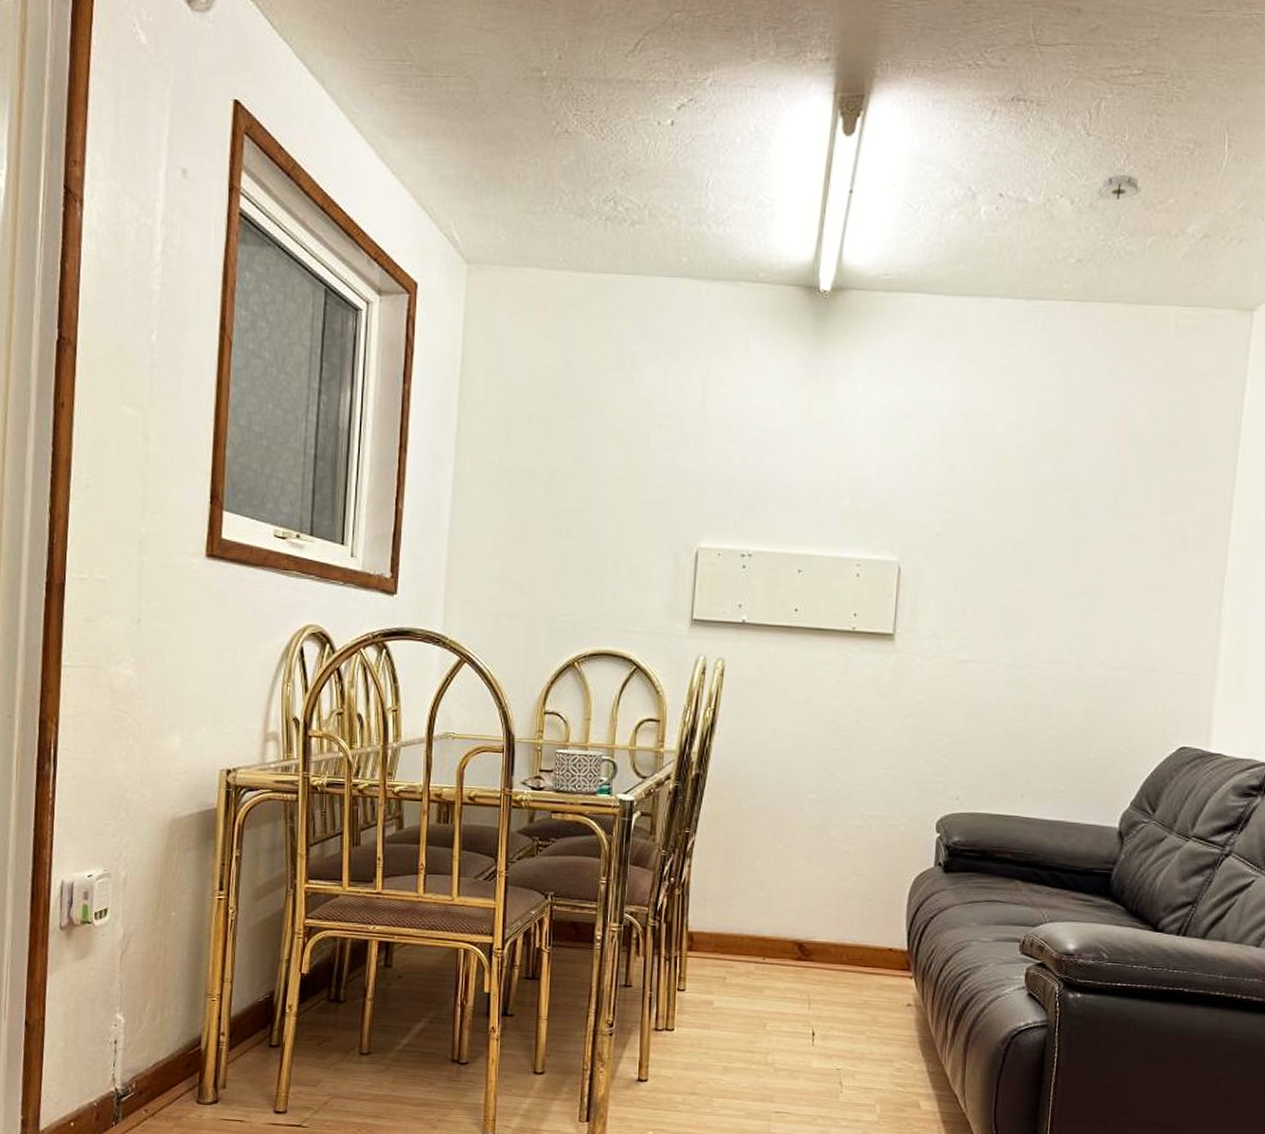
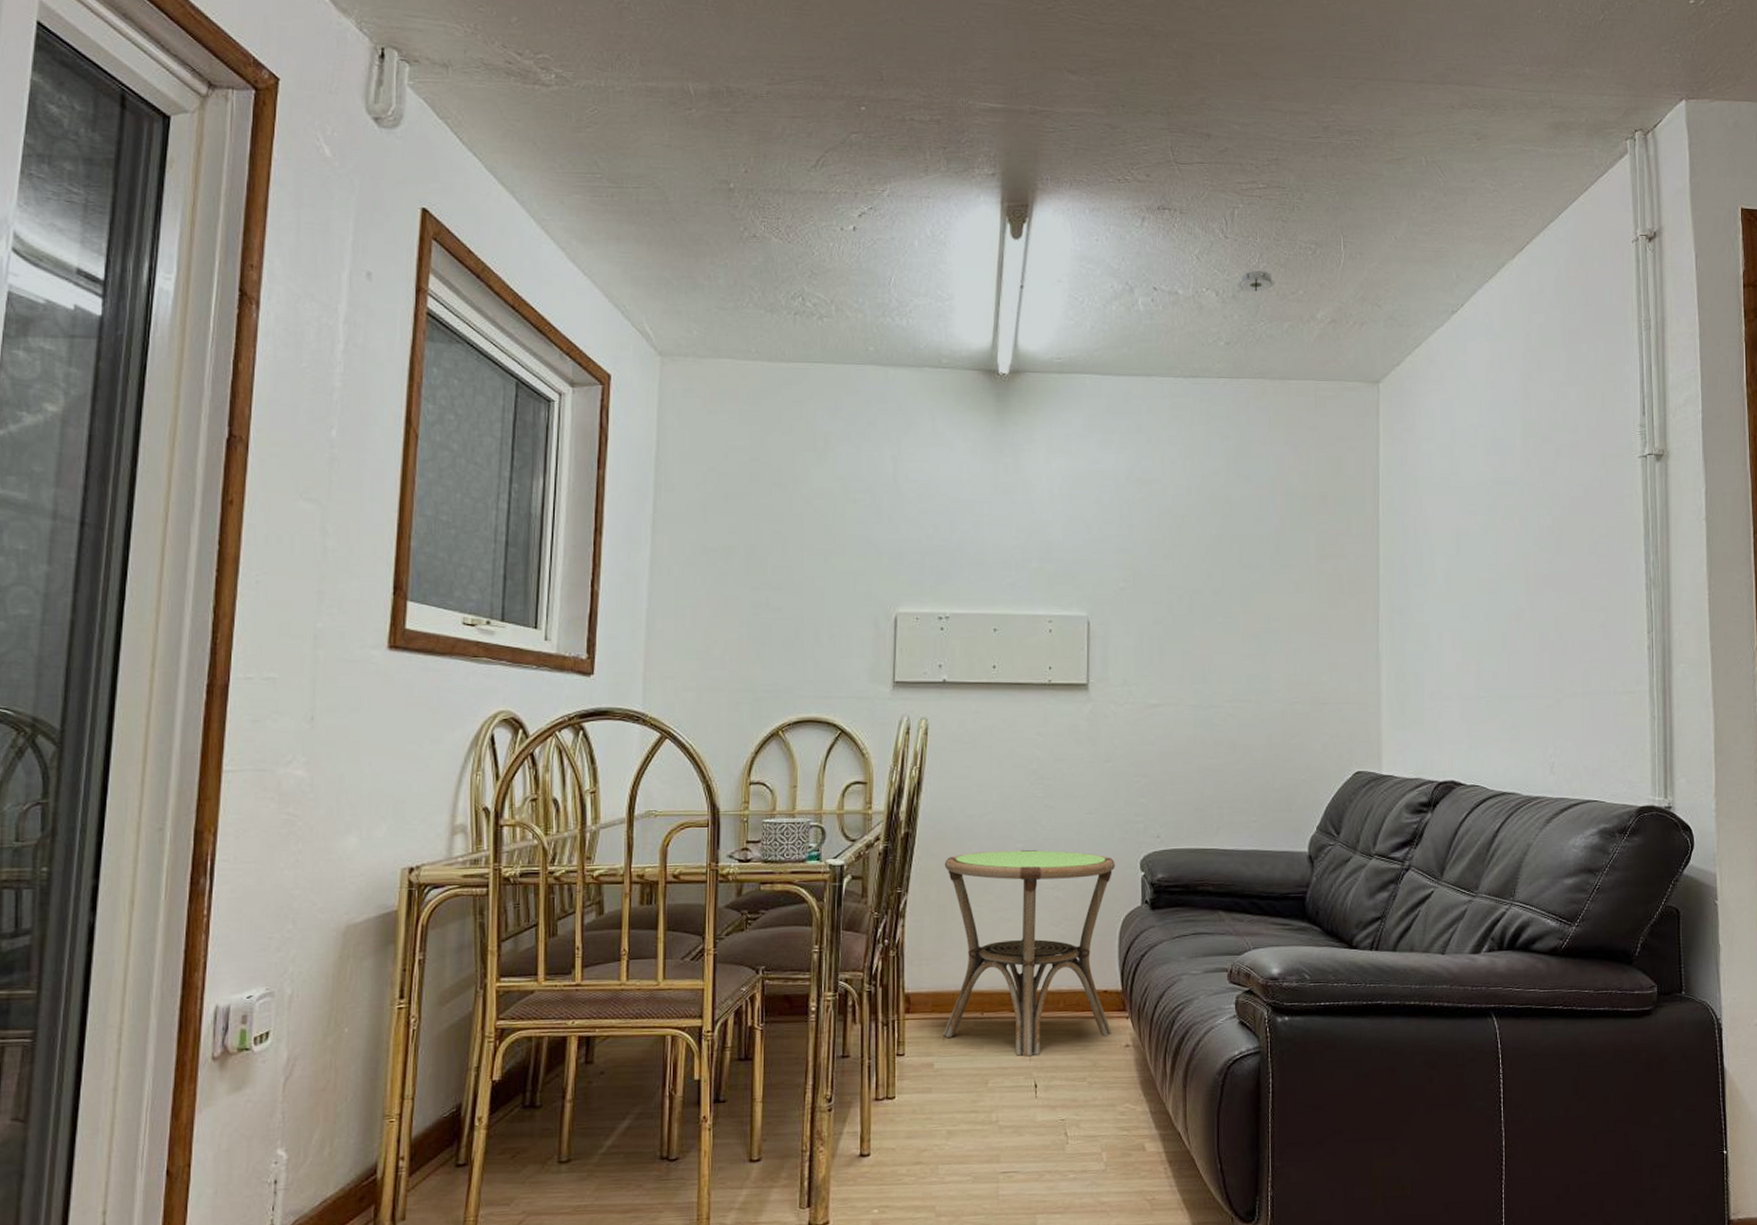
side table: none [723,799,910,1006] -> present [942,849,1115,1057]

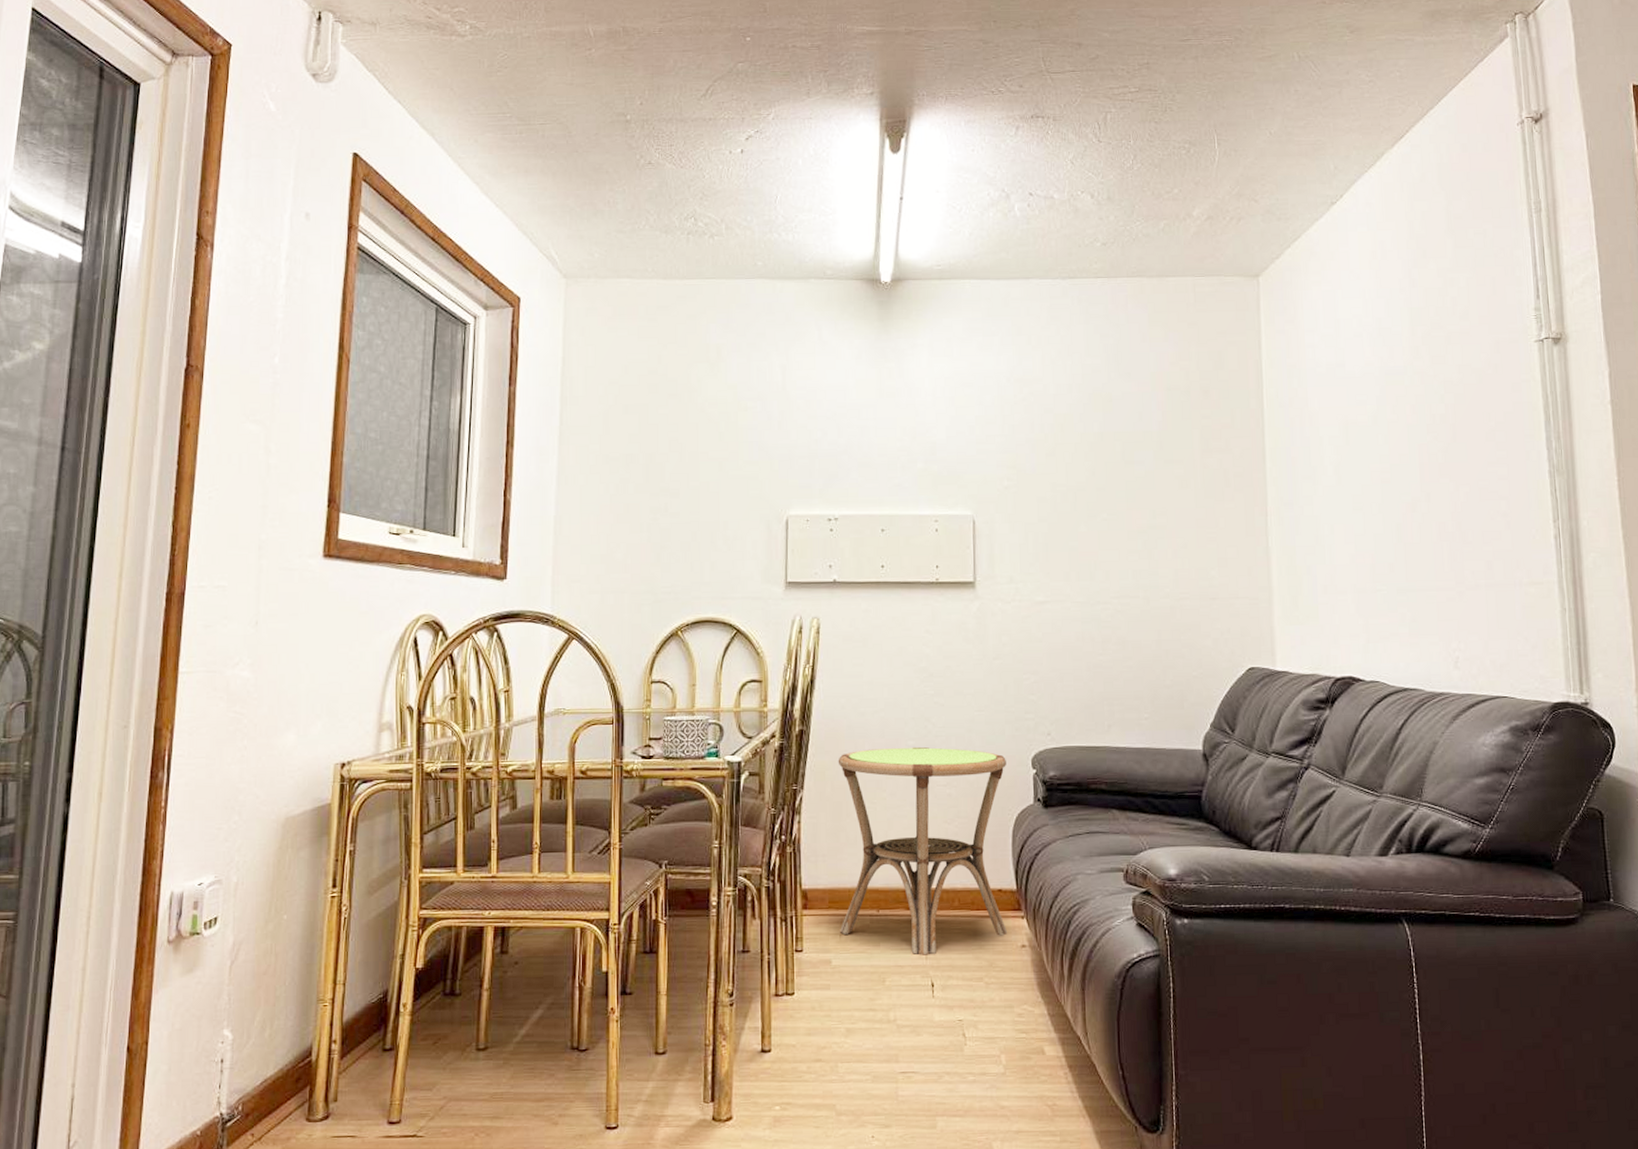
smoke detector: present [1236,270,1275,293] -> none [1111,172,1150,195]

